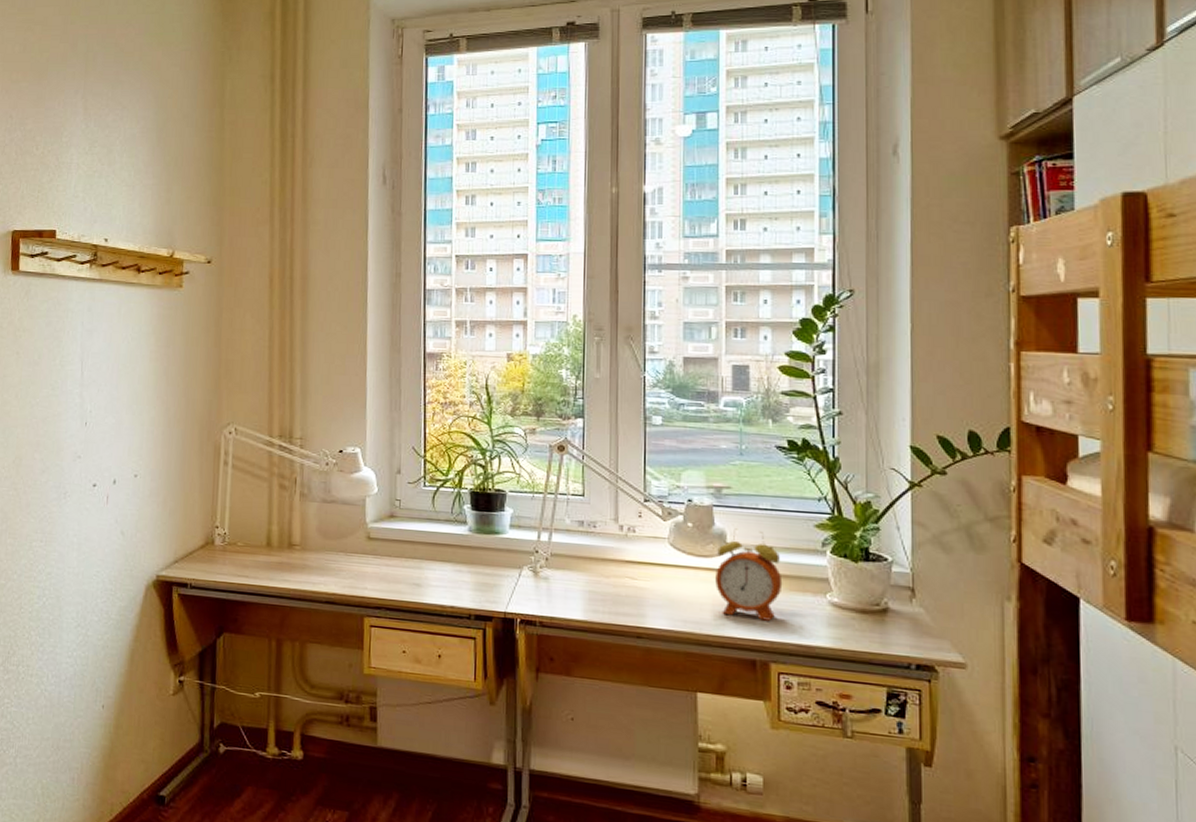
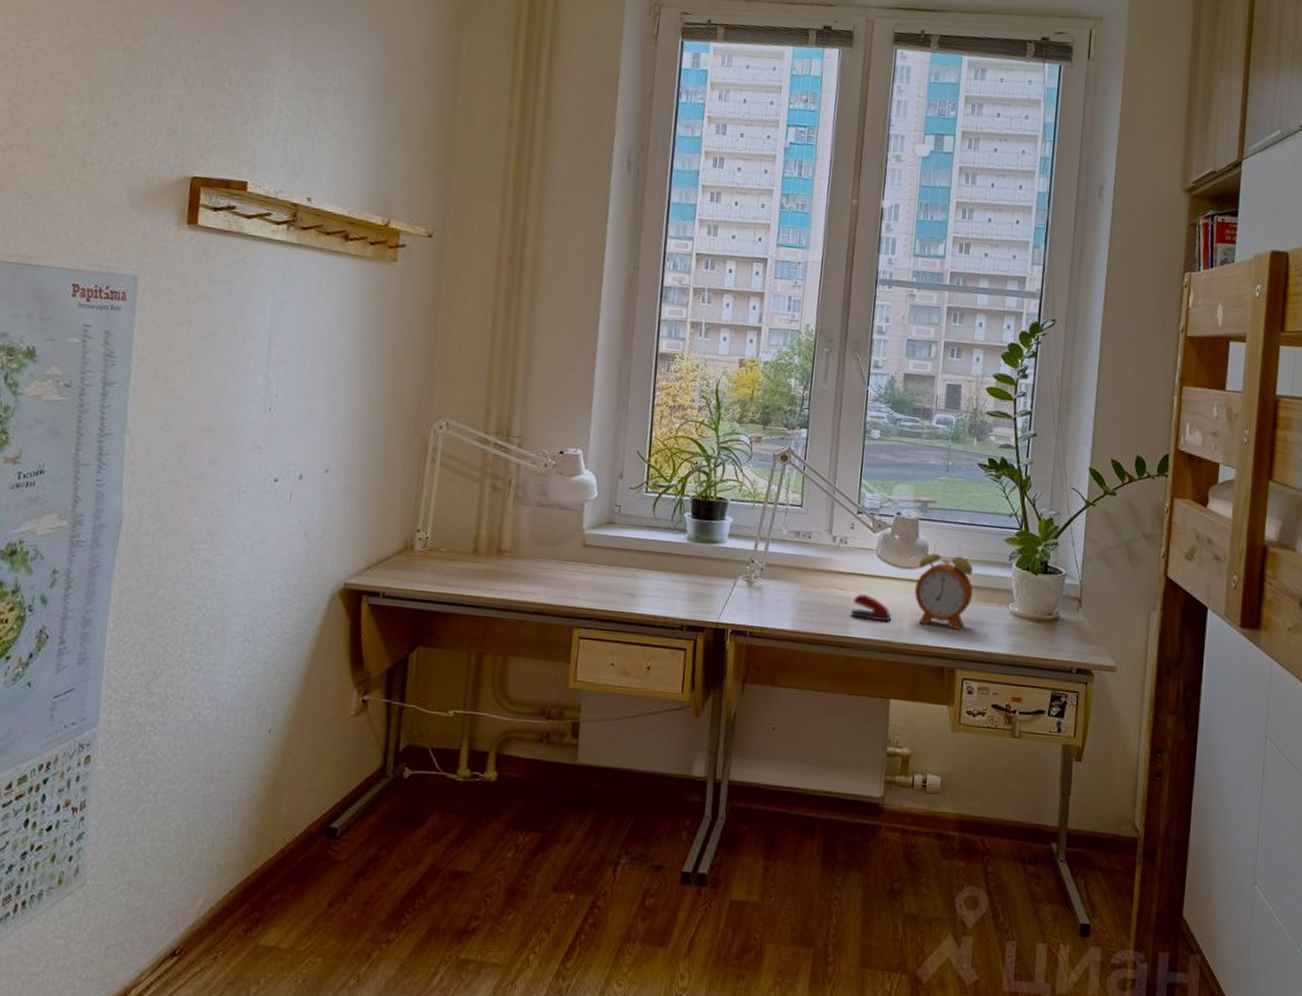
stapler: none [645,583,692,612] -> present [850,594,892,621]

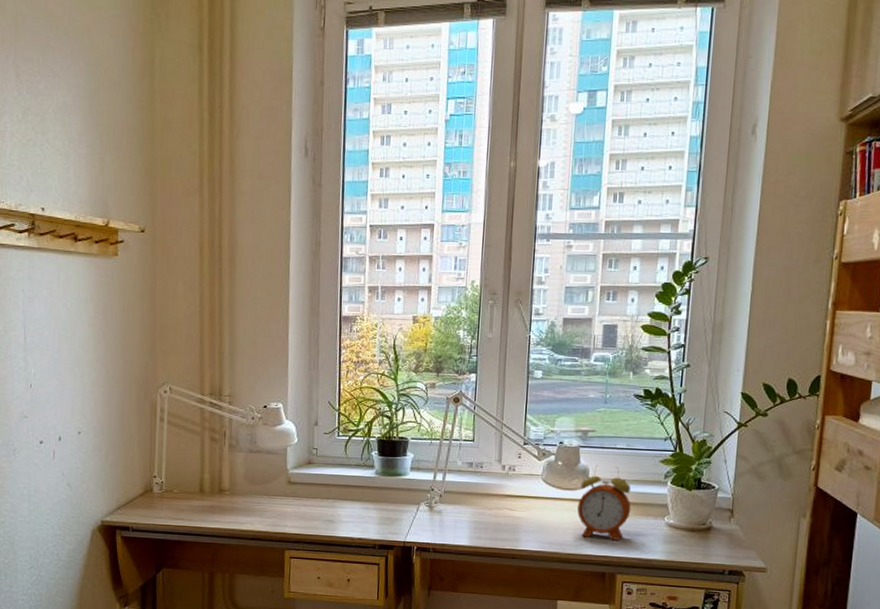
stapler: present [850,594,892,621] -> none [520,513,557,536]

